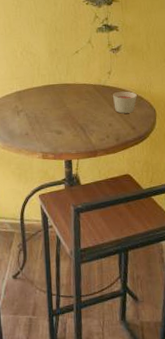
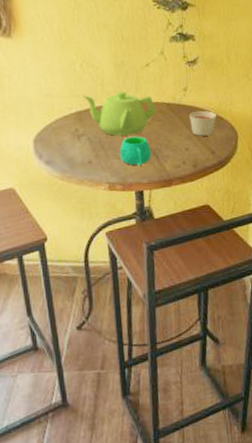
teapot: none [22,74,84,112] -> present [82,90,156,136]
mug: none [51,112,80,138] -> present [119,136,152,166]

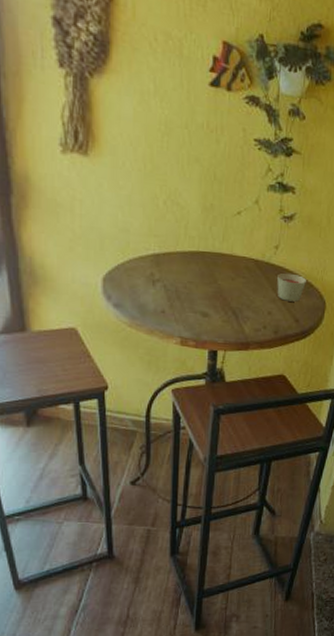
teapot: present [82,90,156,136] -> none [162,236,242,289]
mug: present [119,136,152,166] -> none [196,290,232,324]

